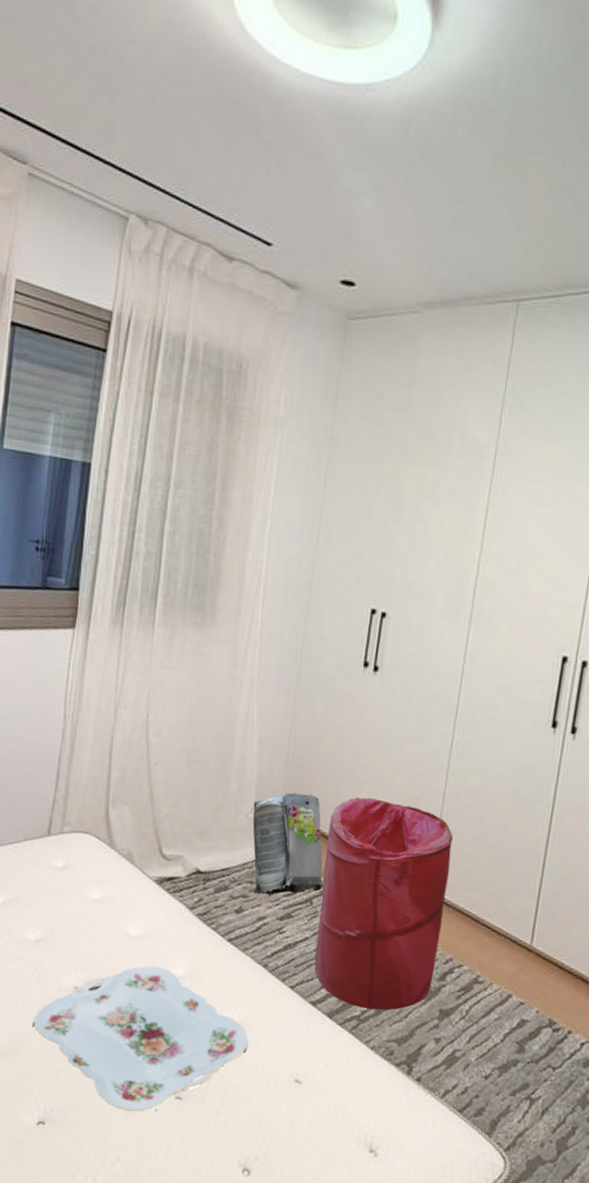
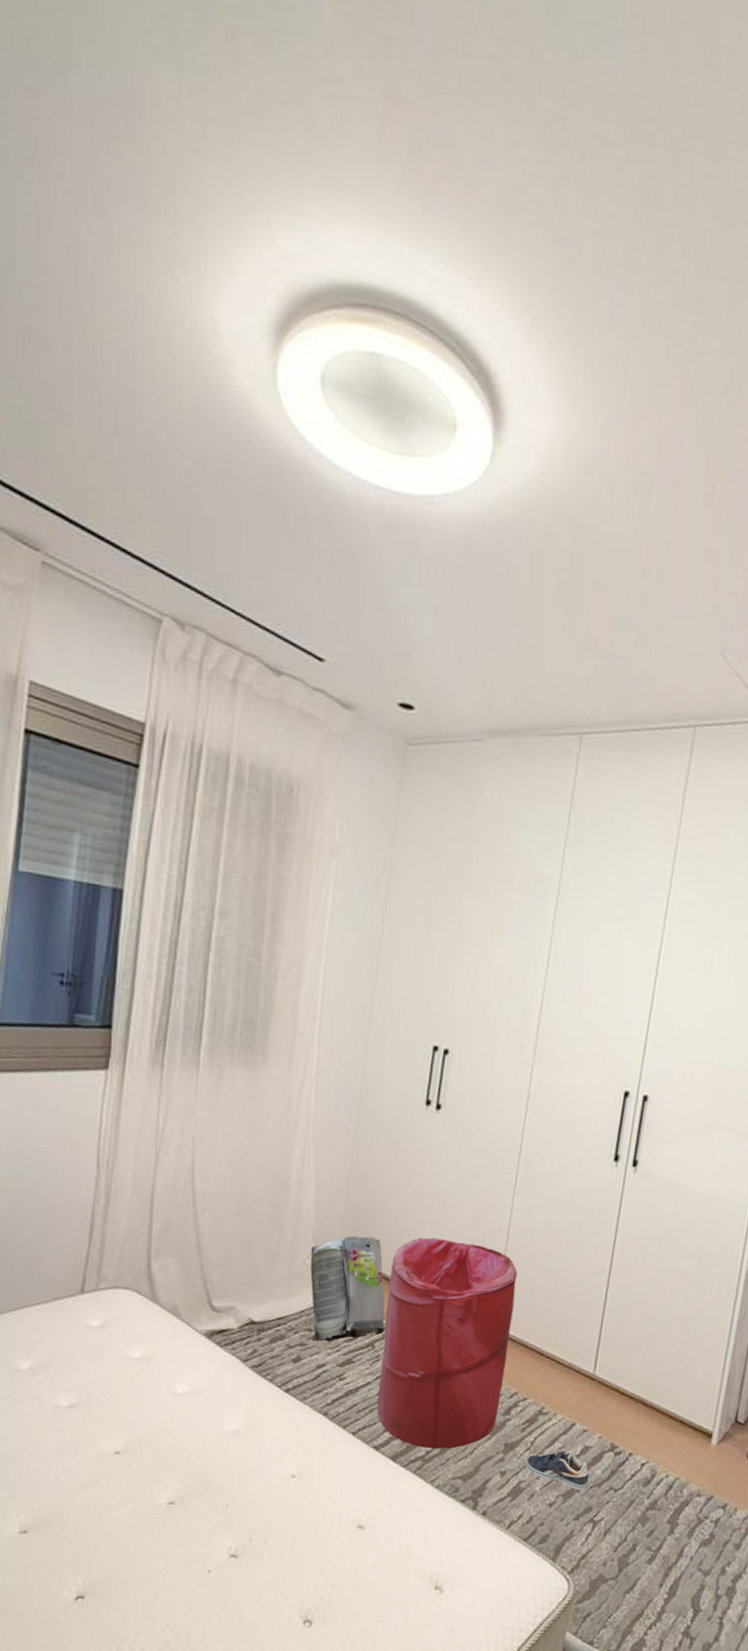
serving tray: present [33,966,248,1112] -> none [69,1423,308,1575]
sneaker: none [460,1022,526,1066] -> present [525,1451,589,1490]

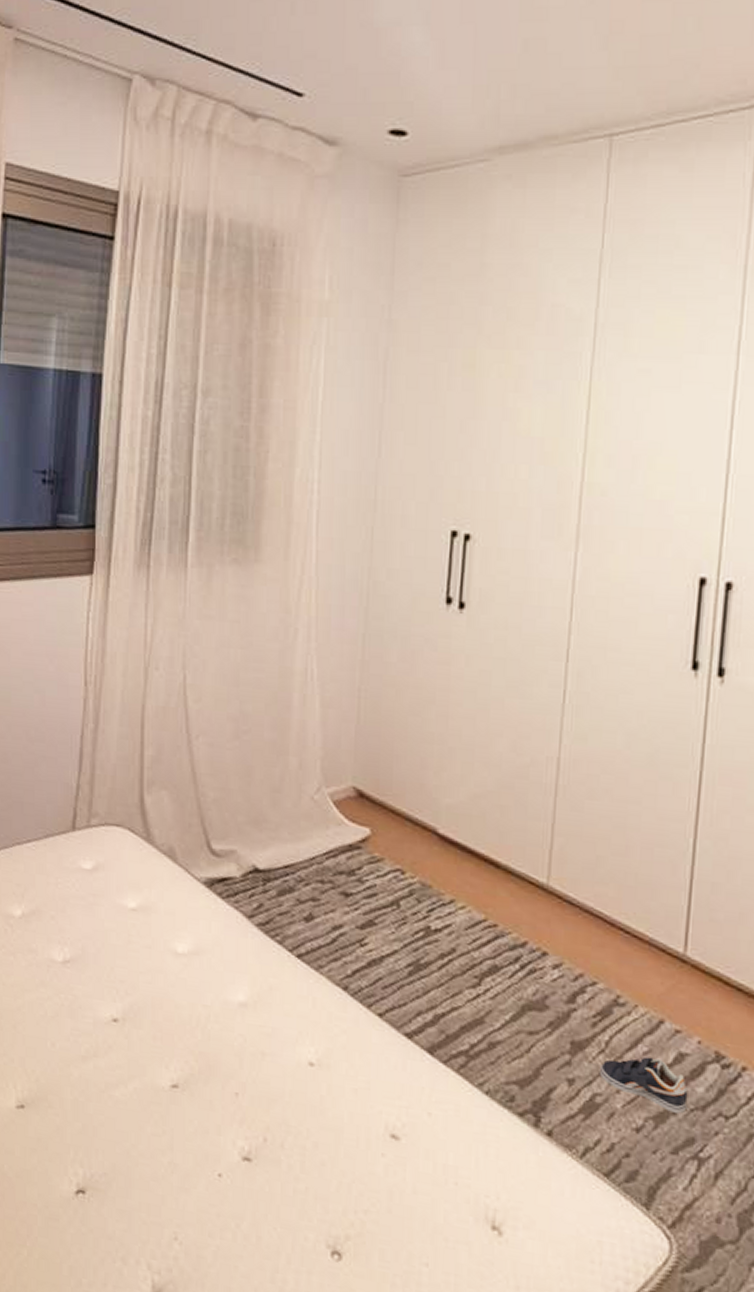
air purifier: present [310,1236,386,1342] -> none [319,766,413,898]
laundry hamper: present [377,1237,518,1449] -> none [407,768,573,1043]

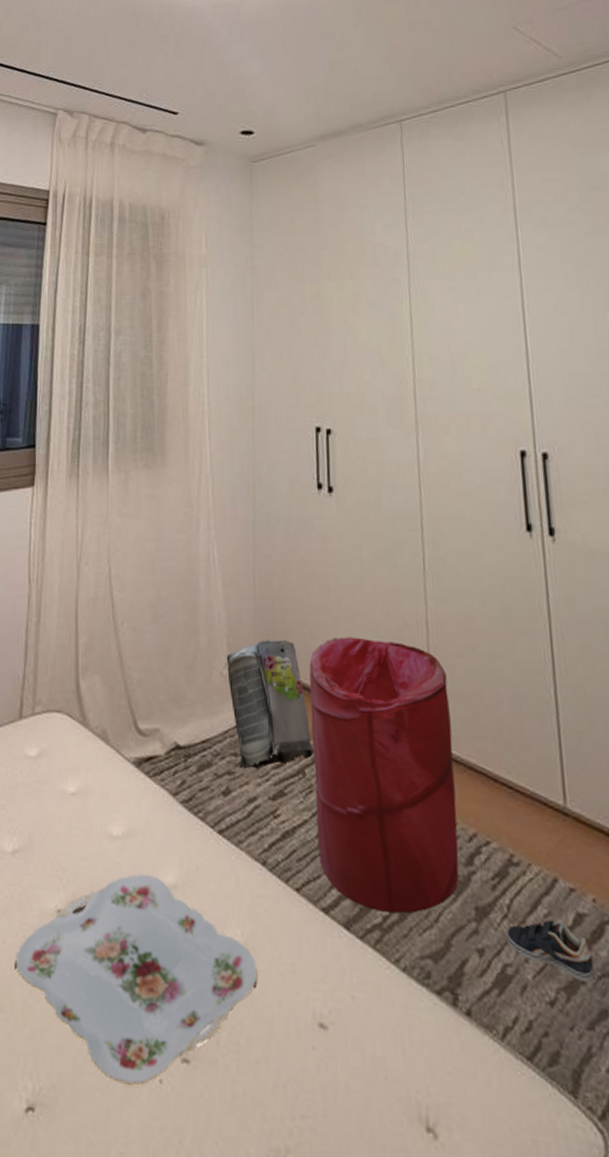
serving tray: none [66,990,329,1178] -> present [16,874,258,1086]
air purifier: none [319,766,413,898] -> present [226,639,315,770]
laundry hamper: none [407,768,573,1043] -> present [309,636,459,914]

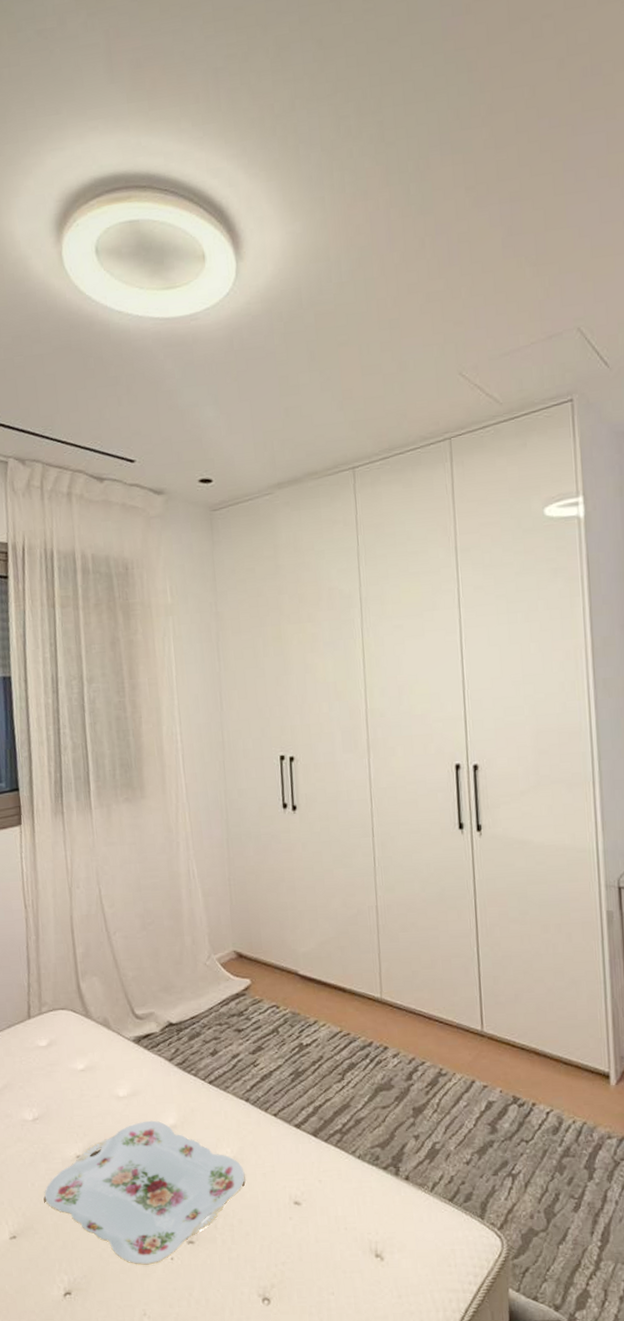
air purifier: present [226,639,315,770] -> none [209,932,286,1034]
laundry hamper: present [309,636,459,914] -> none [279,924,401,1121]
sneaker: present [506,920,595,982] -> none [436,1108,499,1145]

